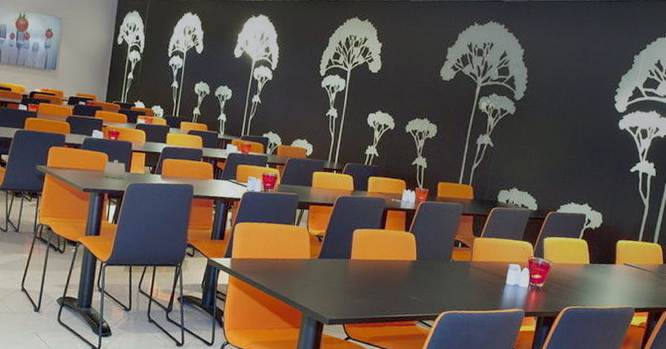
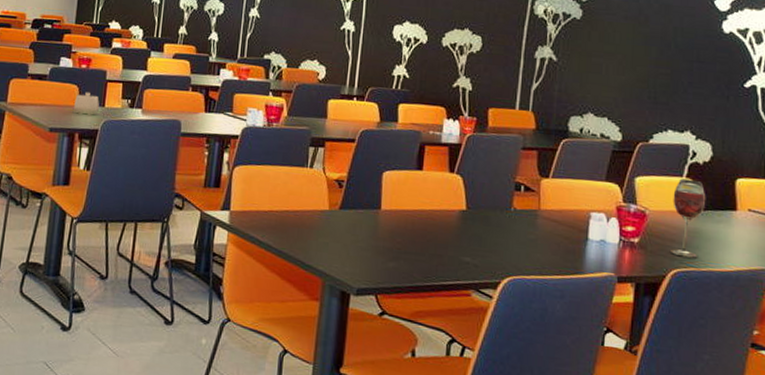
wineglass: none [565,239,595,299] -> present [671,178,706,258]

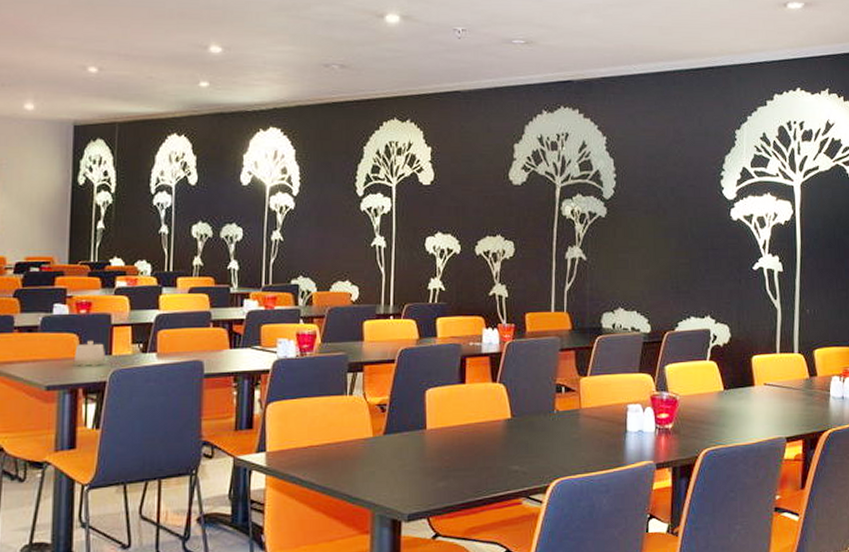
wineglass: present [671,178,706,258] -> none [699,362,728,436]

